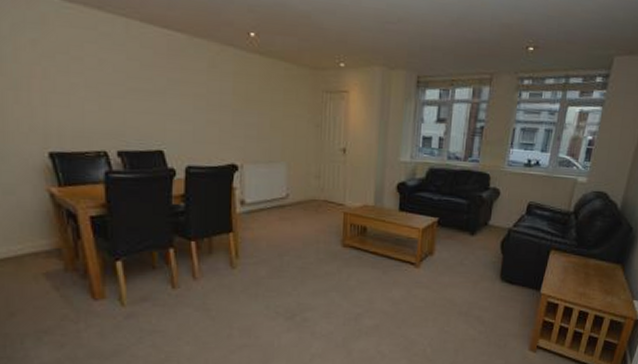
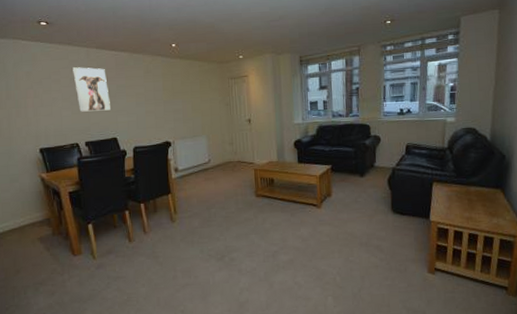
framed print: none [103,43,156,112] -> present [73,67,110,112]

